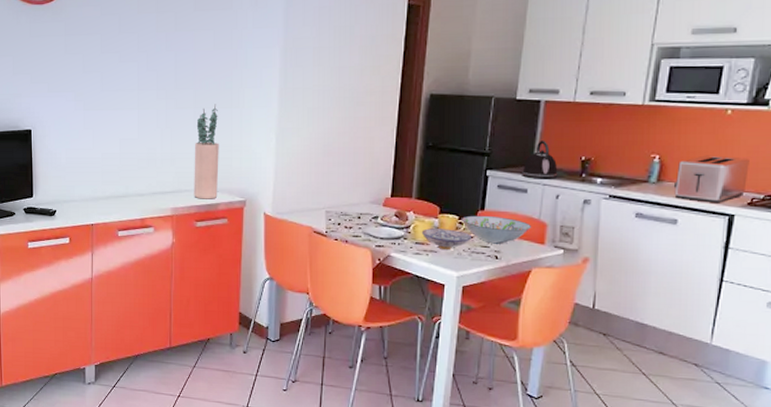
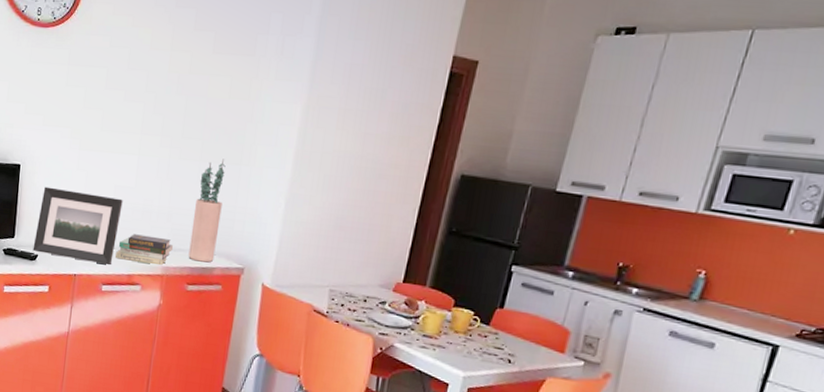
picture frame: none [51,147,129,213] -> present [33,186,123,266]
books: none [128,181,179,207] -> present [115,234,173,266]
bowl: present [421,228,471,251] -> none [430,321,485,348]
decorative bowl: present [461,215,532,244] -> none [476,312,553,348]
kettle: present [522,141,558,179] -> none [550,240,591,284]
toaster: present [674,155,750,205] -> none [715,276,806,332]

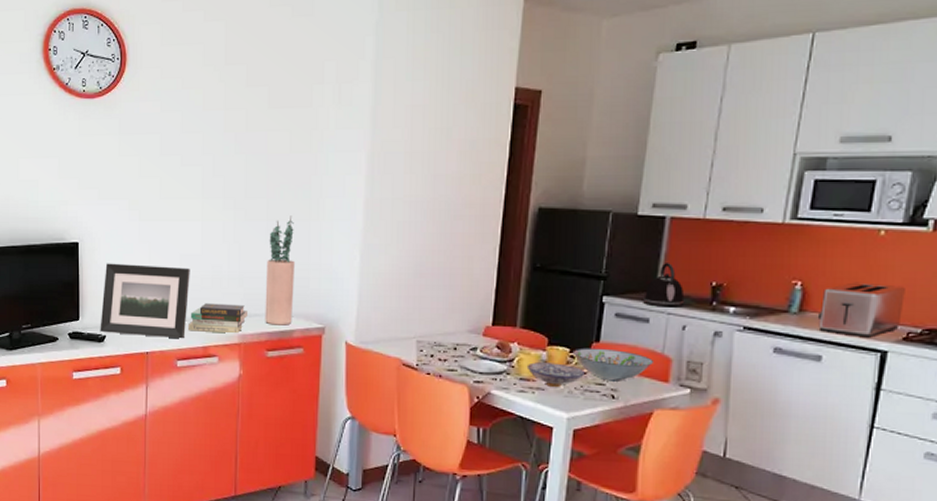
bowl: none [430,321,485,348] -> present [526,362,584,388]
decorative bowl: none [476,312,553,348] -> present [572,347,654,382]
kettle: none [550,240,591,284] -> present [643,263,685,308]
toaster: none [715,276,806,332] -> present [818,282,905,339]

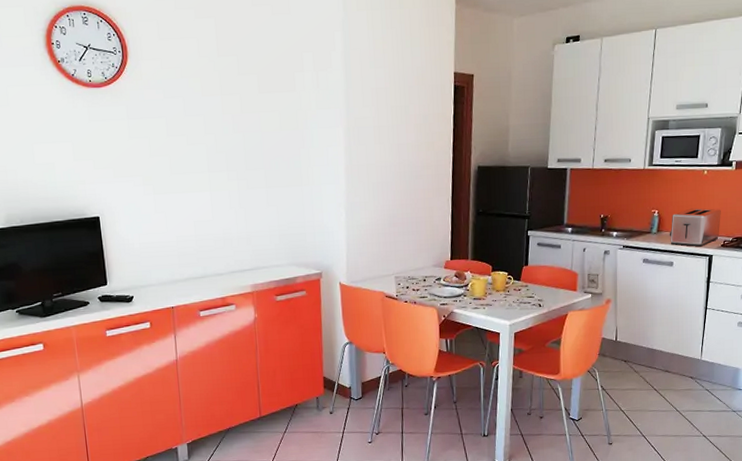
picture frame: present [100,263,190,339] -> none [127,232,205,294]
books: present [188,303,247,334] -> none [207,259,257,286]
vase: present [265,215,295,326] -> none [269,183,295,275]
bowl: present [526,362,584,388] -> none [478,284,519,303]
decorative bowl: present [572,347,654,382] -> none [509,270,566,294]
kettle: present [643,263,685,308] -> none [556,203,584,236]

